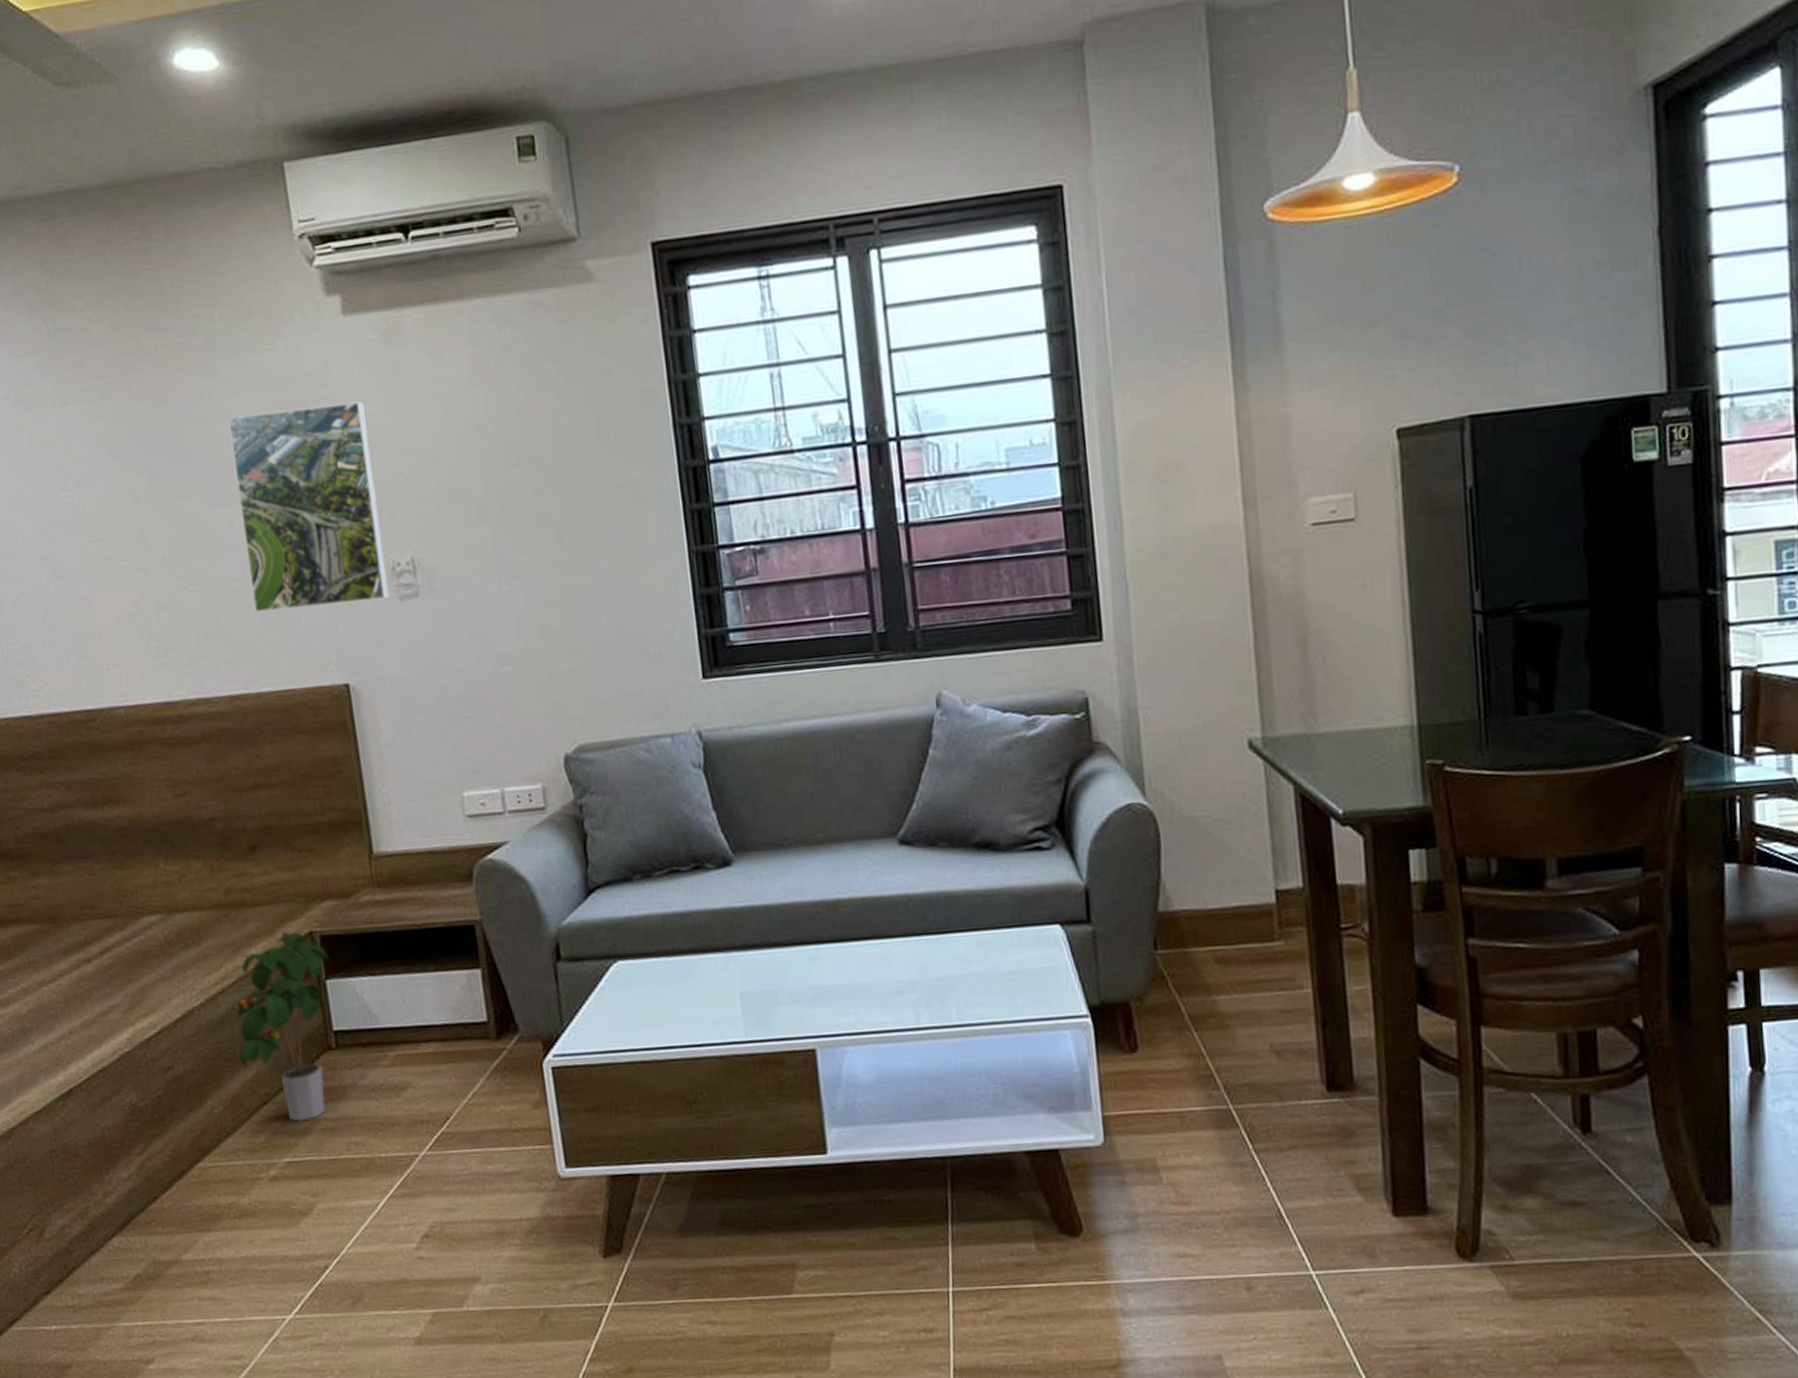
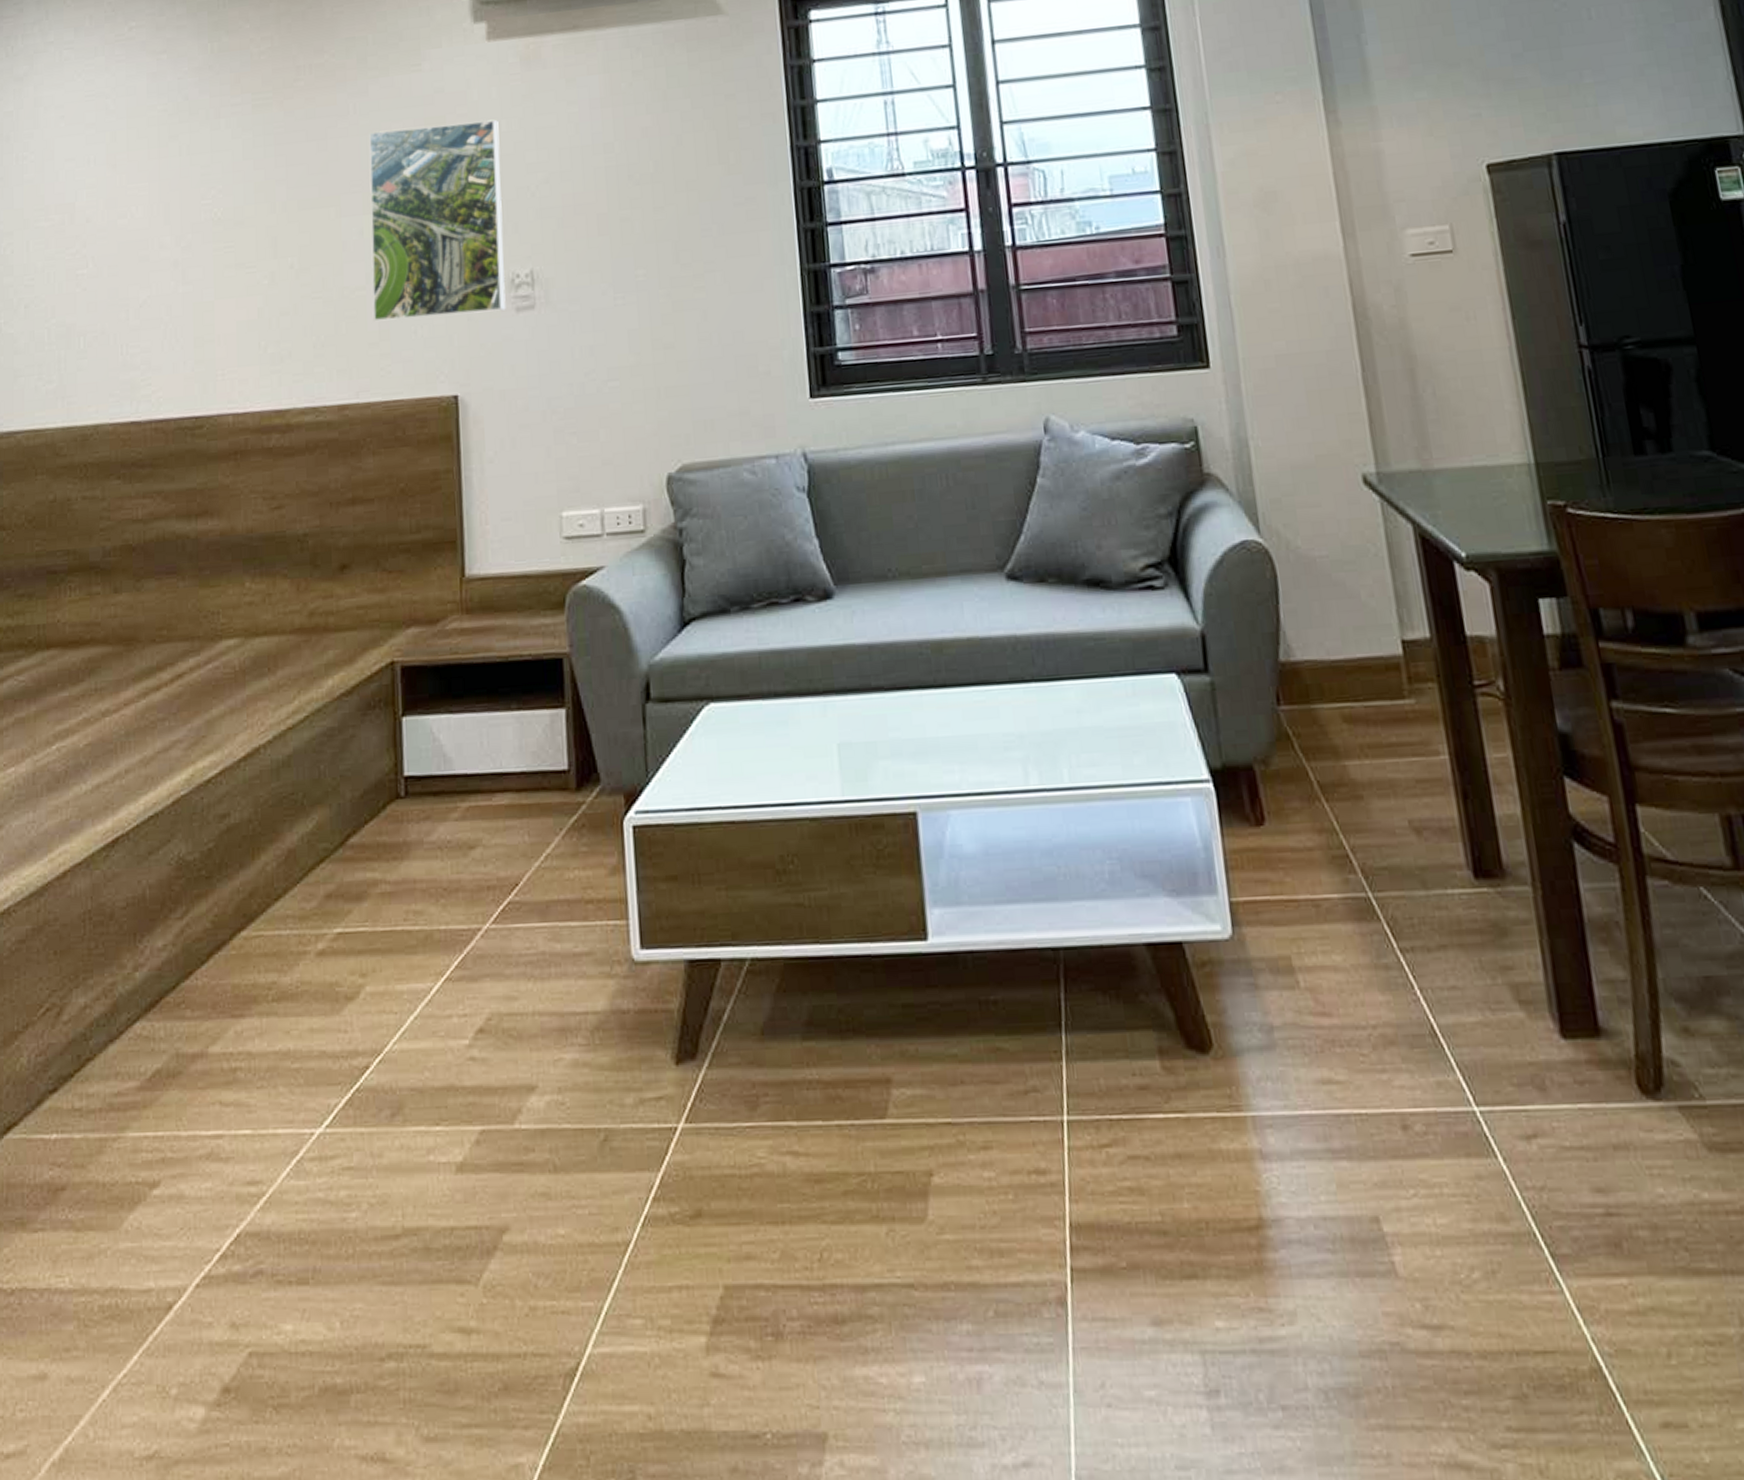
potted plant: present [230,931,330,1122] -> none [298,660,408,884]

